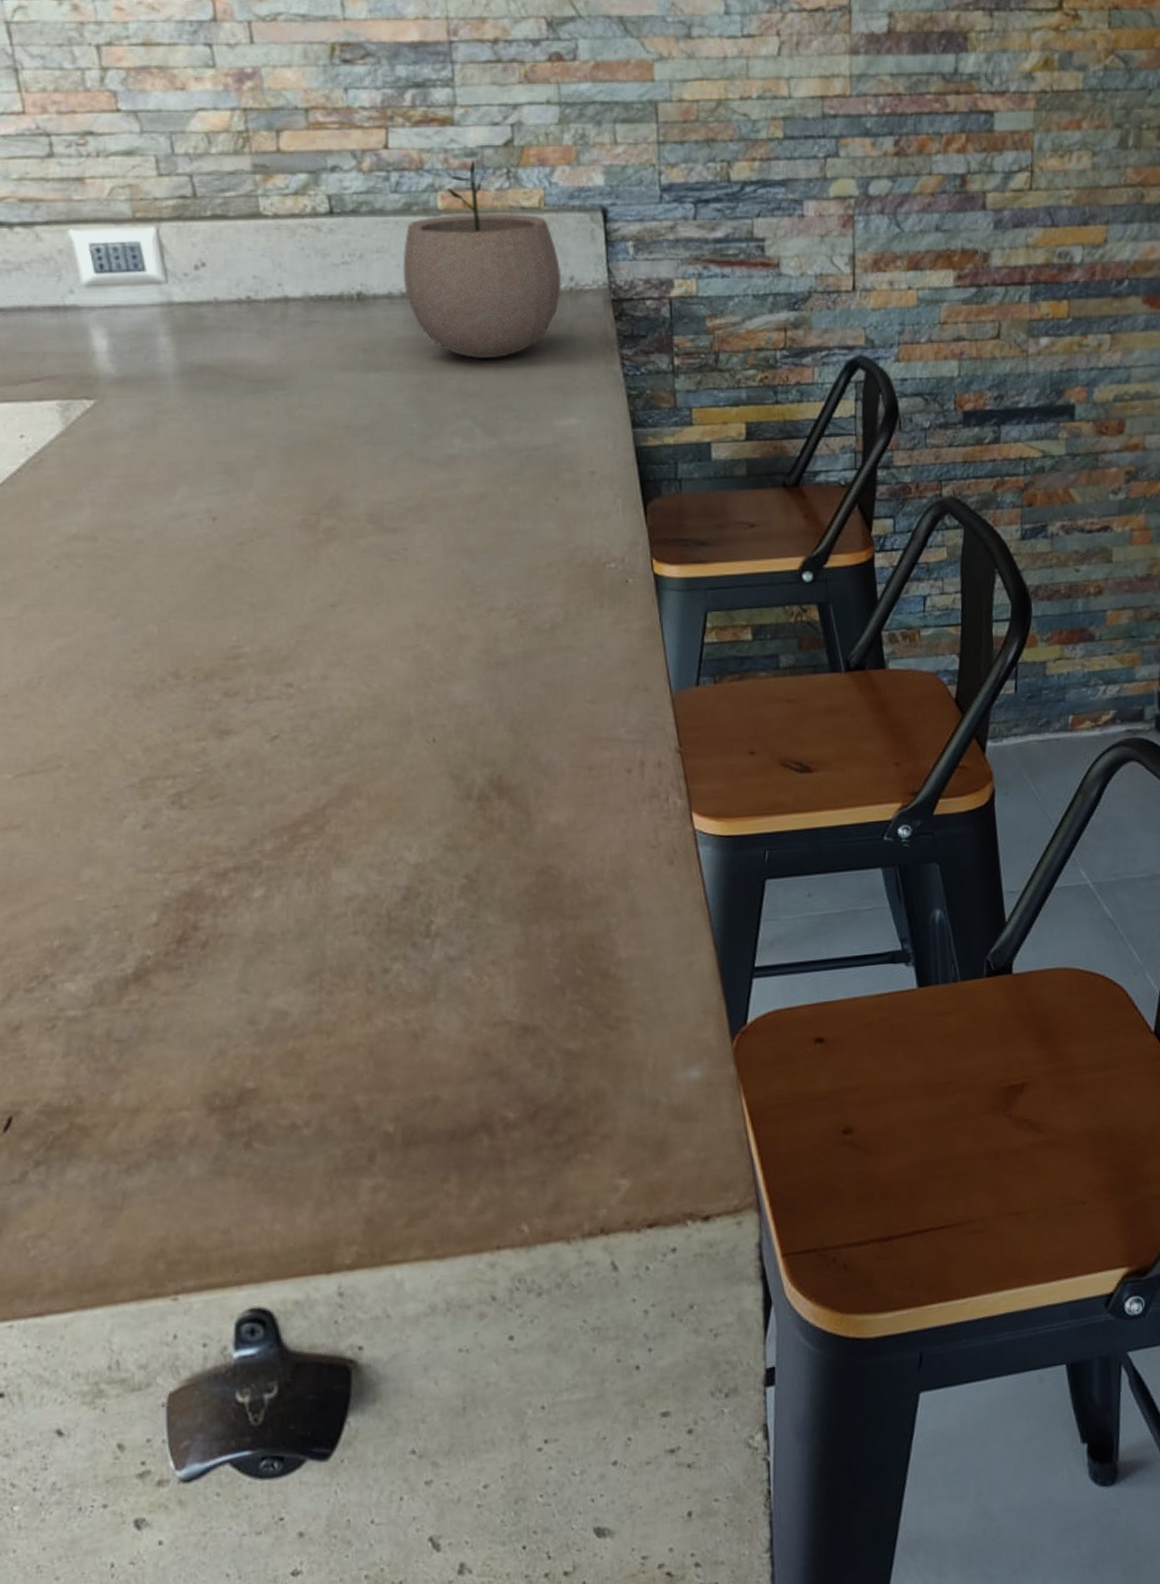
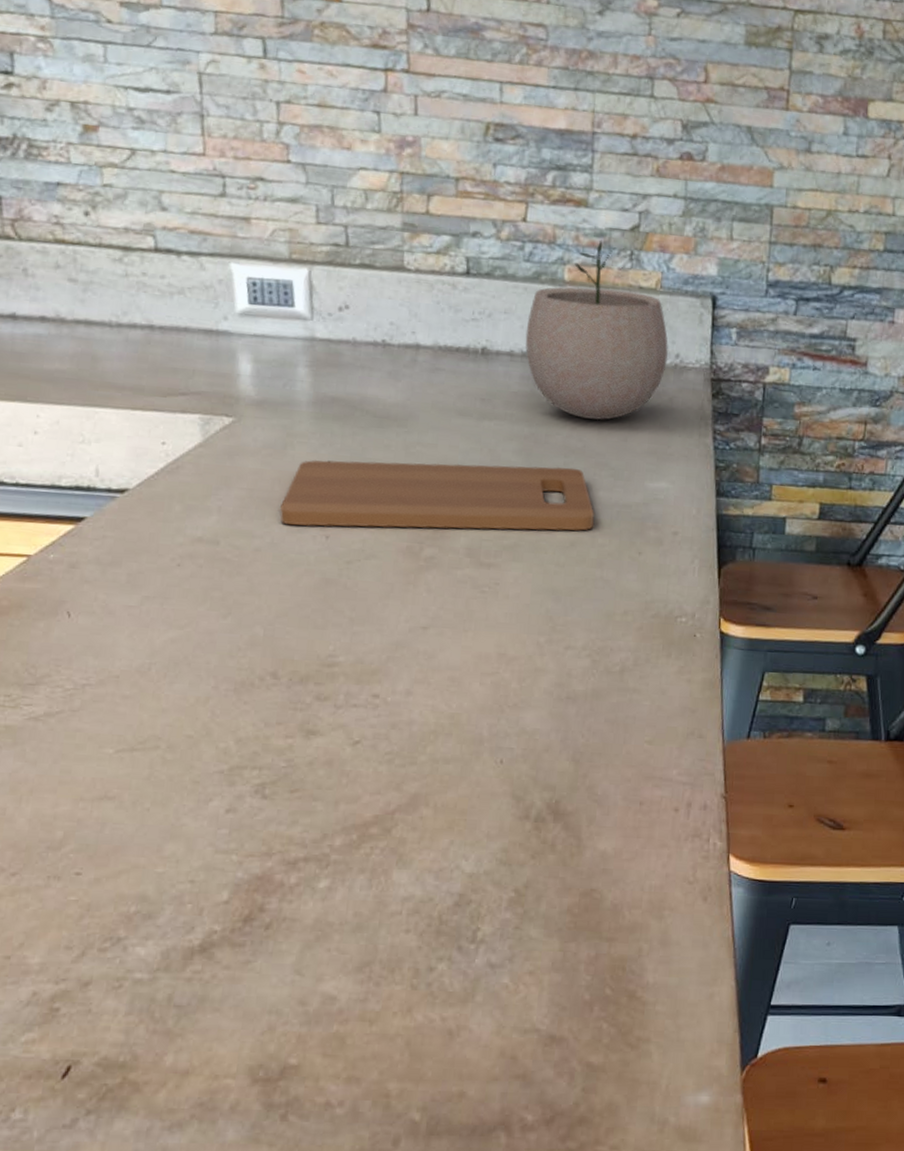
cutting board: none [159,414,504,511] -> present [280,459,595,531]

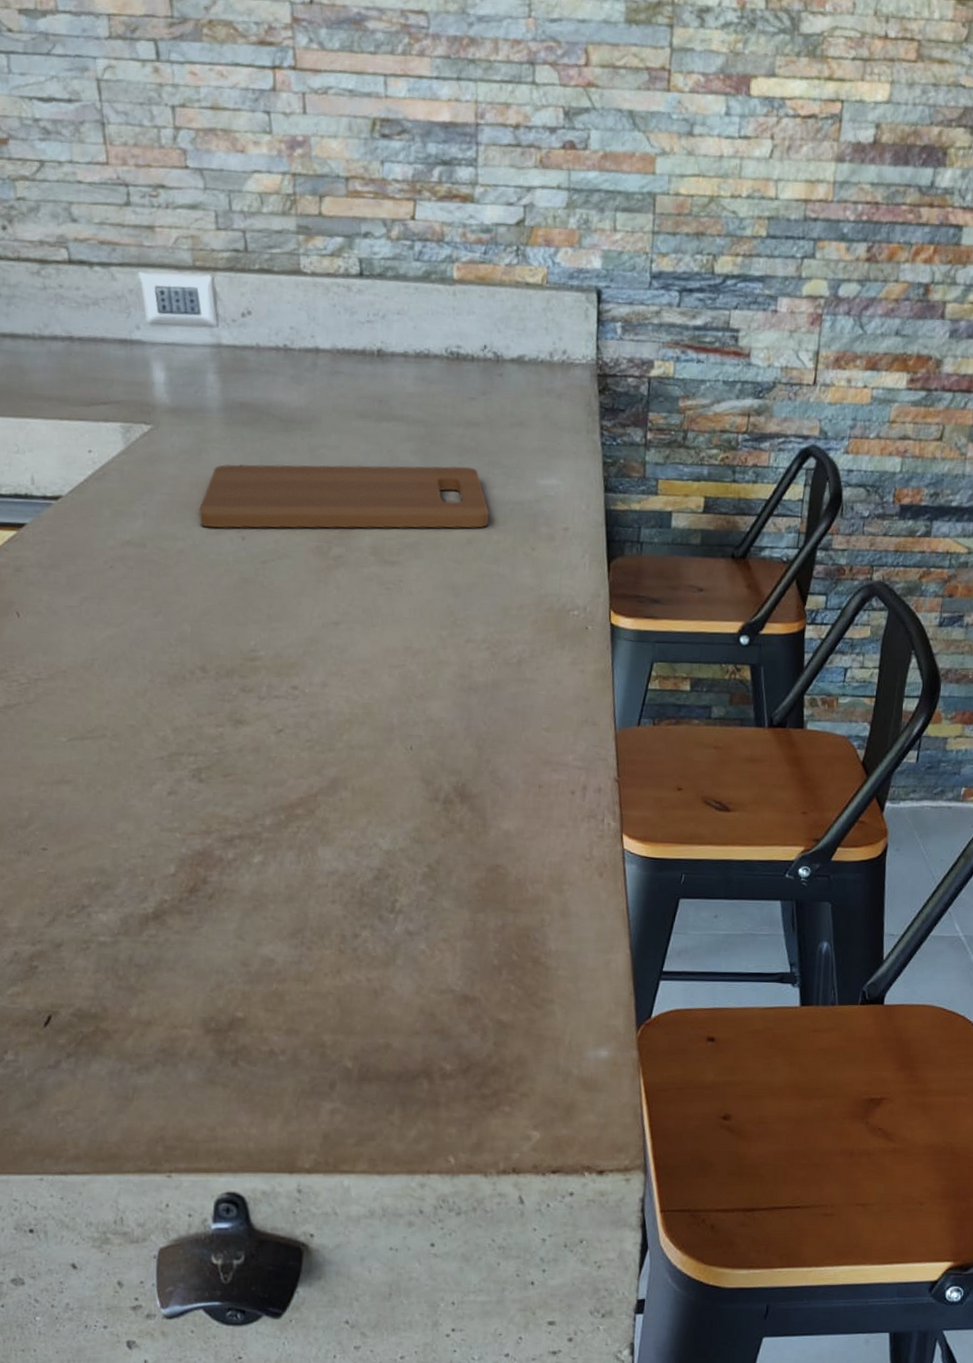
plant pot: present [525,240,669,420] -> none [418,236,556,419]

